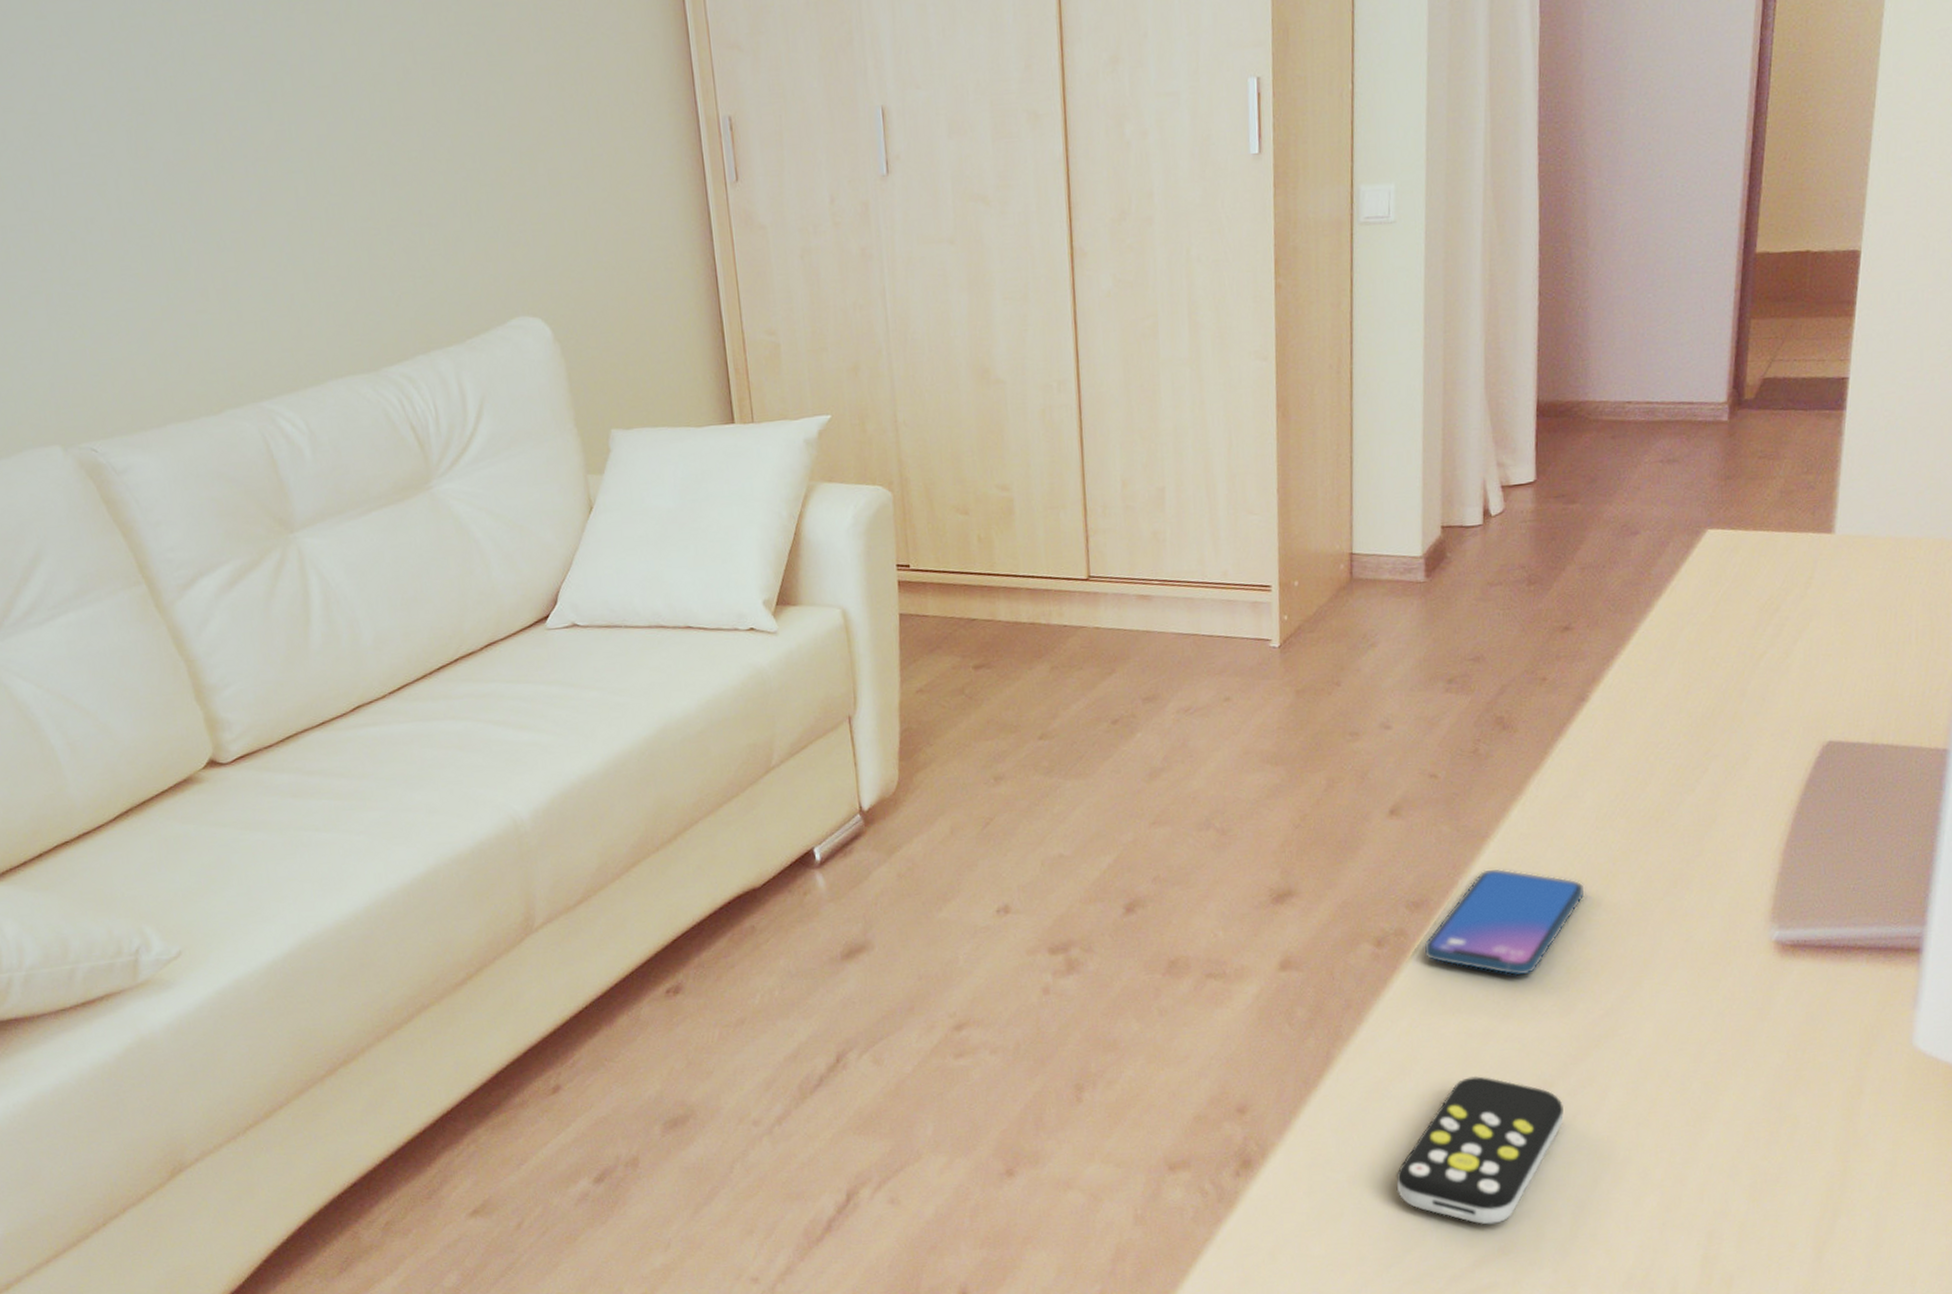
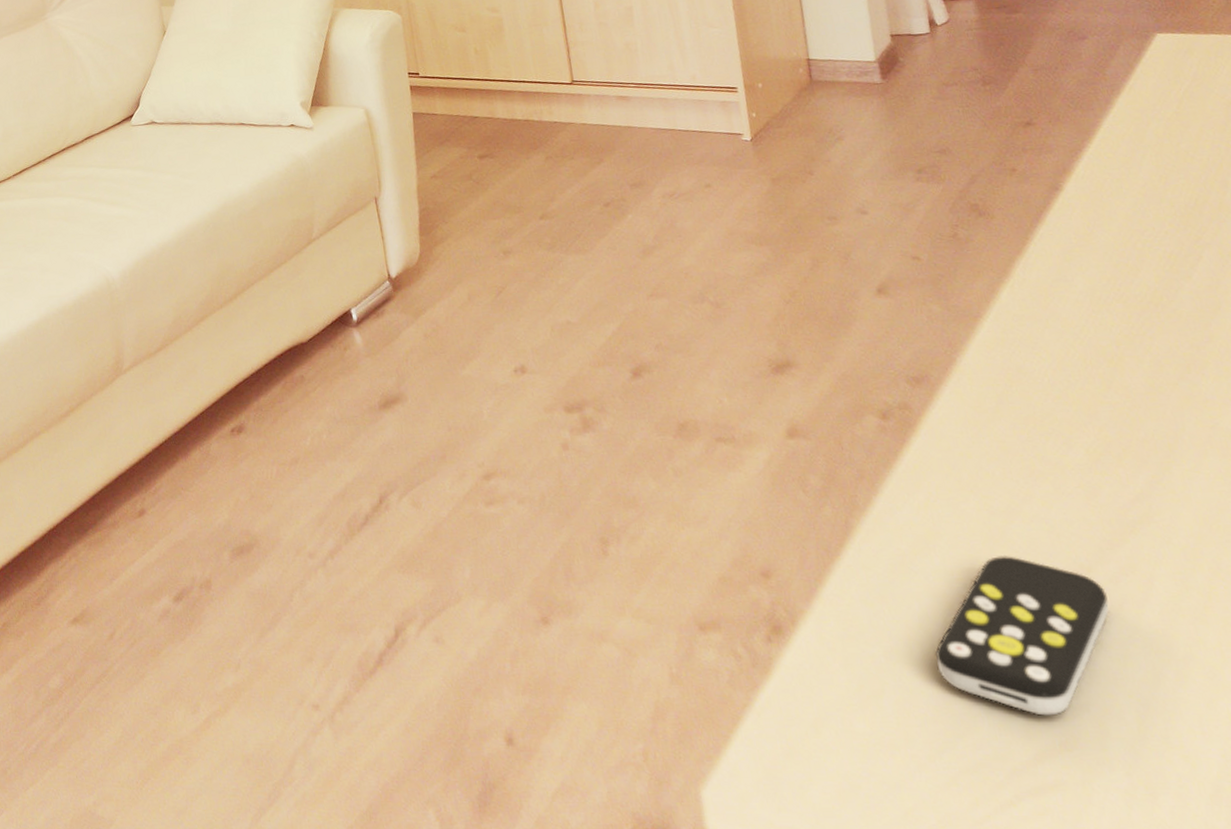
smartphone: present [1424,868,1585,976] -> none [930,347,1092,455]

